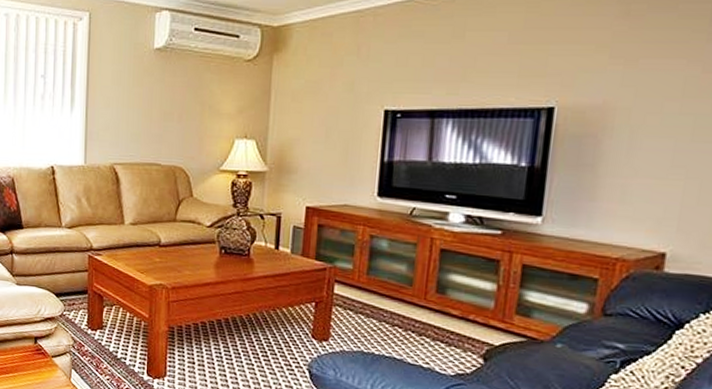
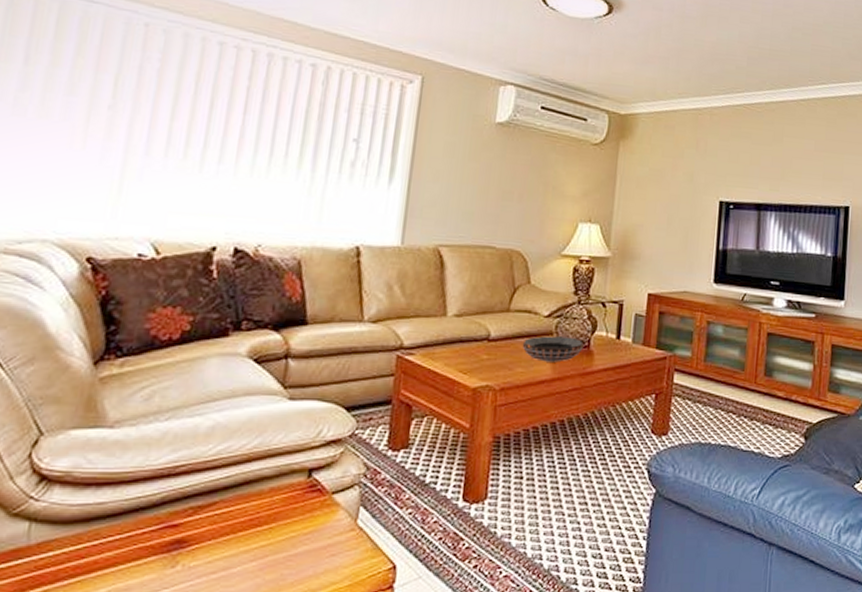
decorative bowl: none [188,244,244,268] -> present [522,336,584,362]

